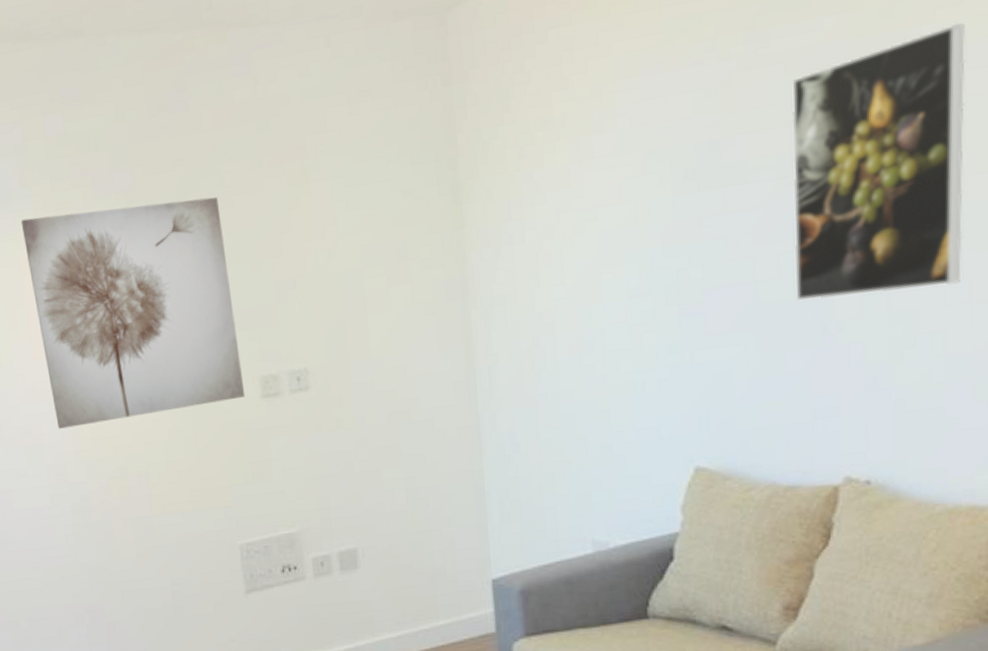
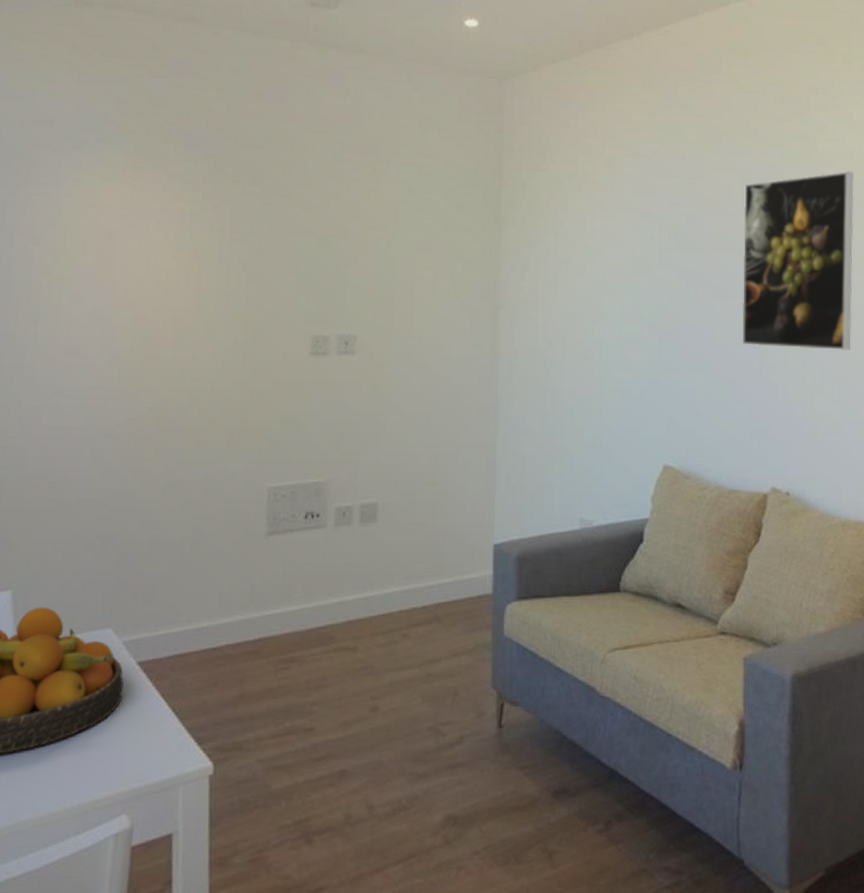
wall art: present [20,197,246,429] -> none [106,160,299,355]

